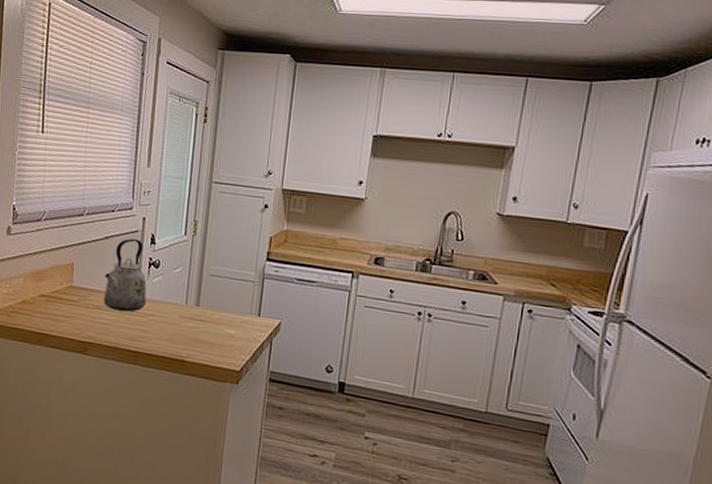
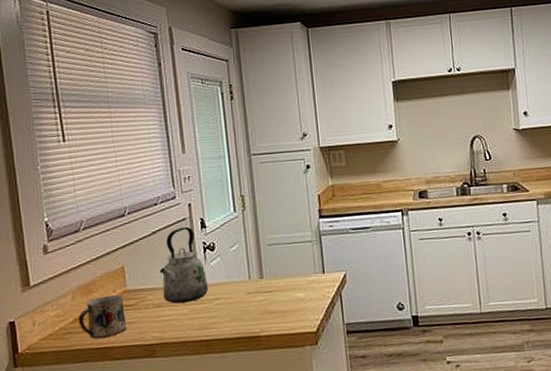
mug: none [25,286,68,325] -> present [78,294,127,339]

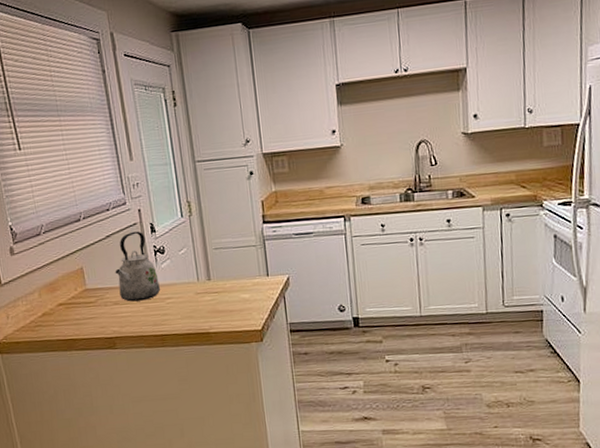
mug: present [78,294,127,339] -> none [46,292,89,332]

